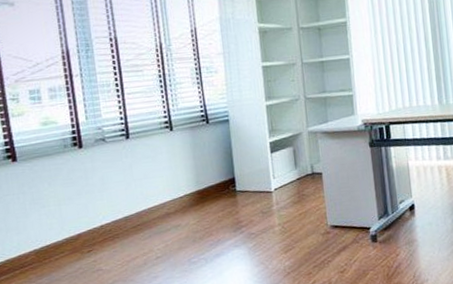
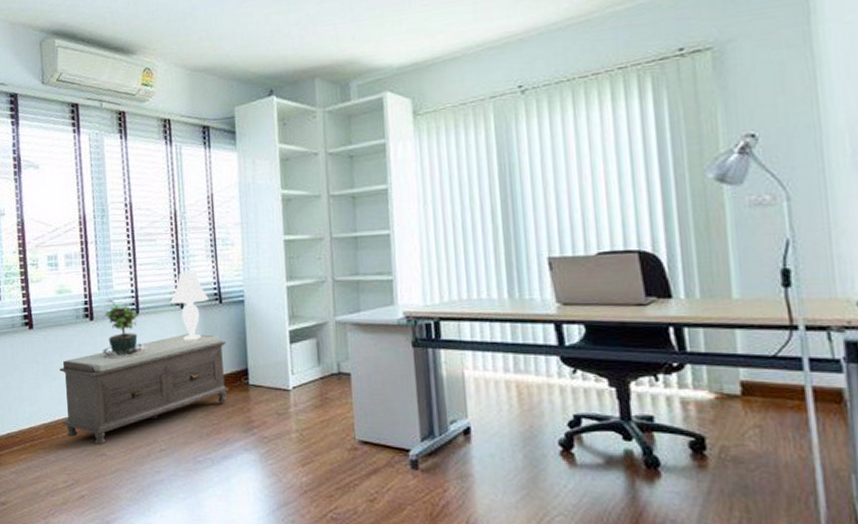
bench: none [48,151,218,262] -> present [59,333,229,445]
potted plant: none [93,130,141,181] -> present [102,303,150,359]
table lamp: none [160,97,197,159] -> present [170,272,209,341]

